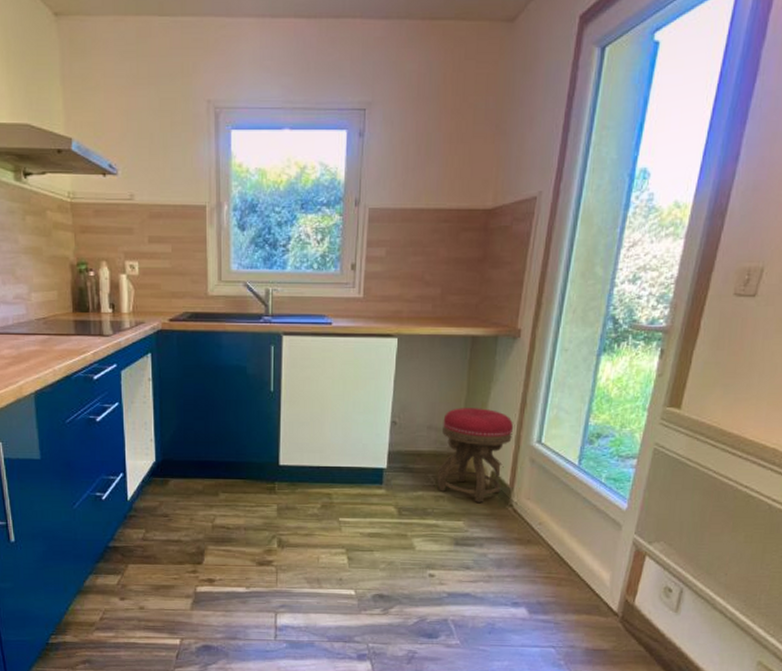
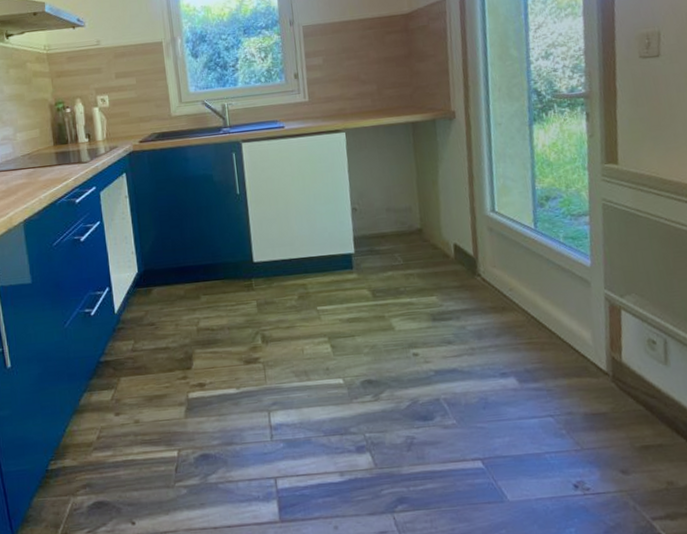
stool: present [436,408,514,503] -> none [399,186,468,276]

